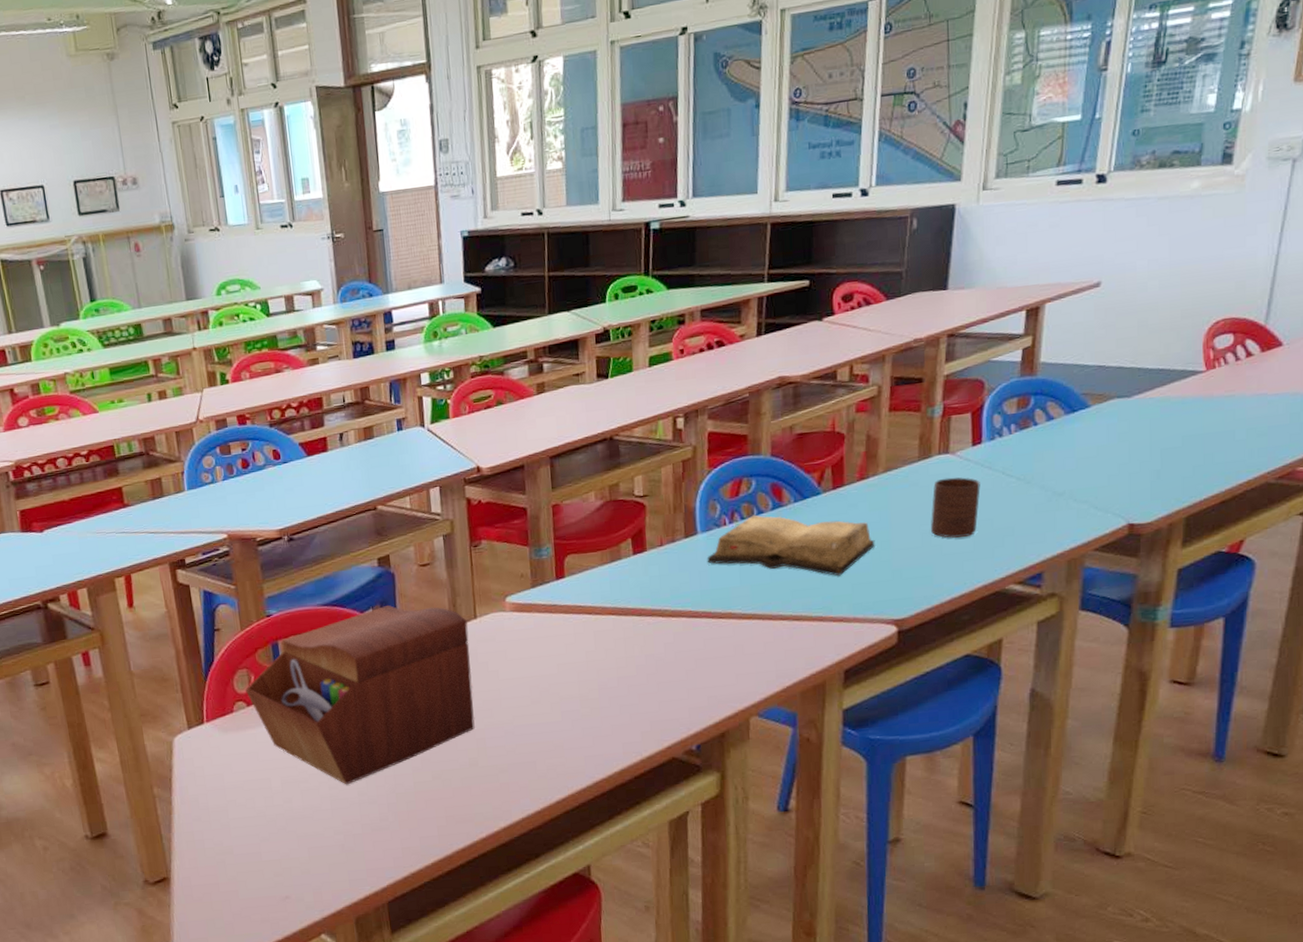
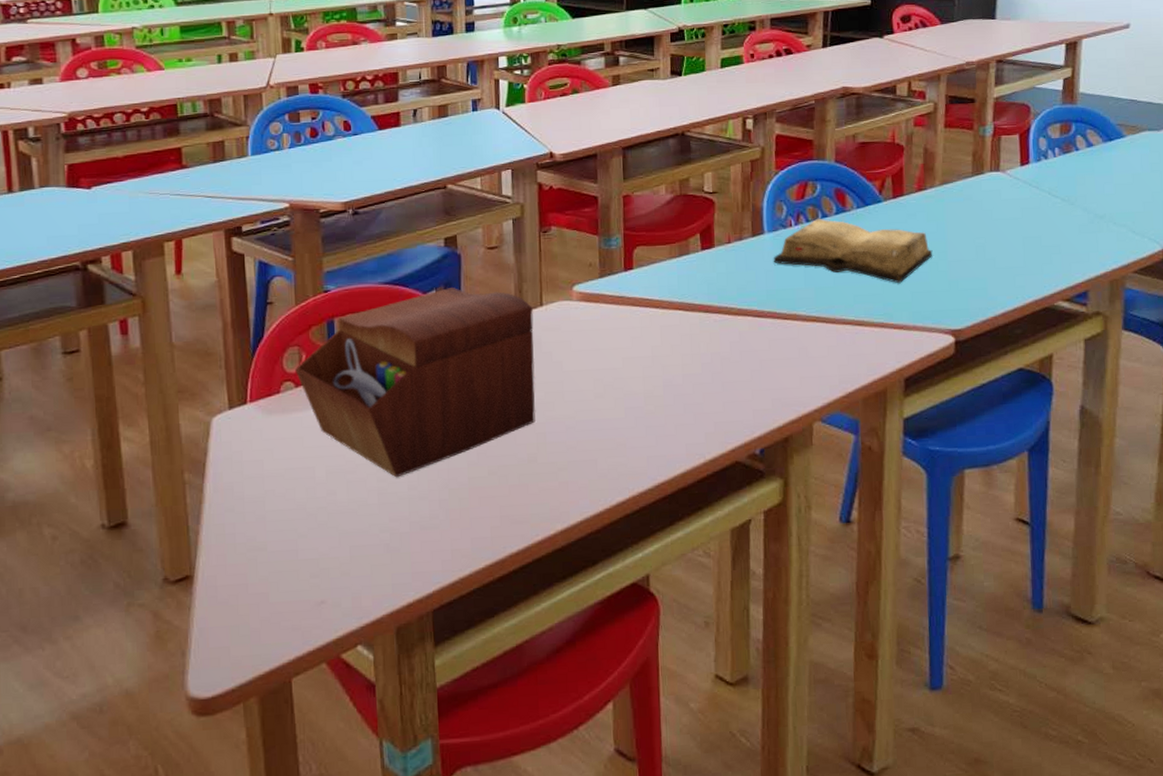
cup: present [930,477,981,538] -> none [984,194,1029,253]

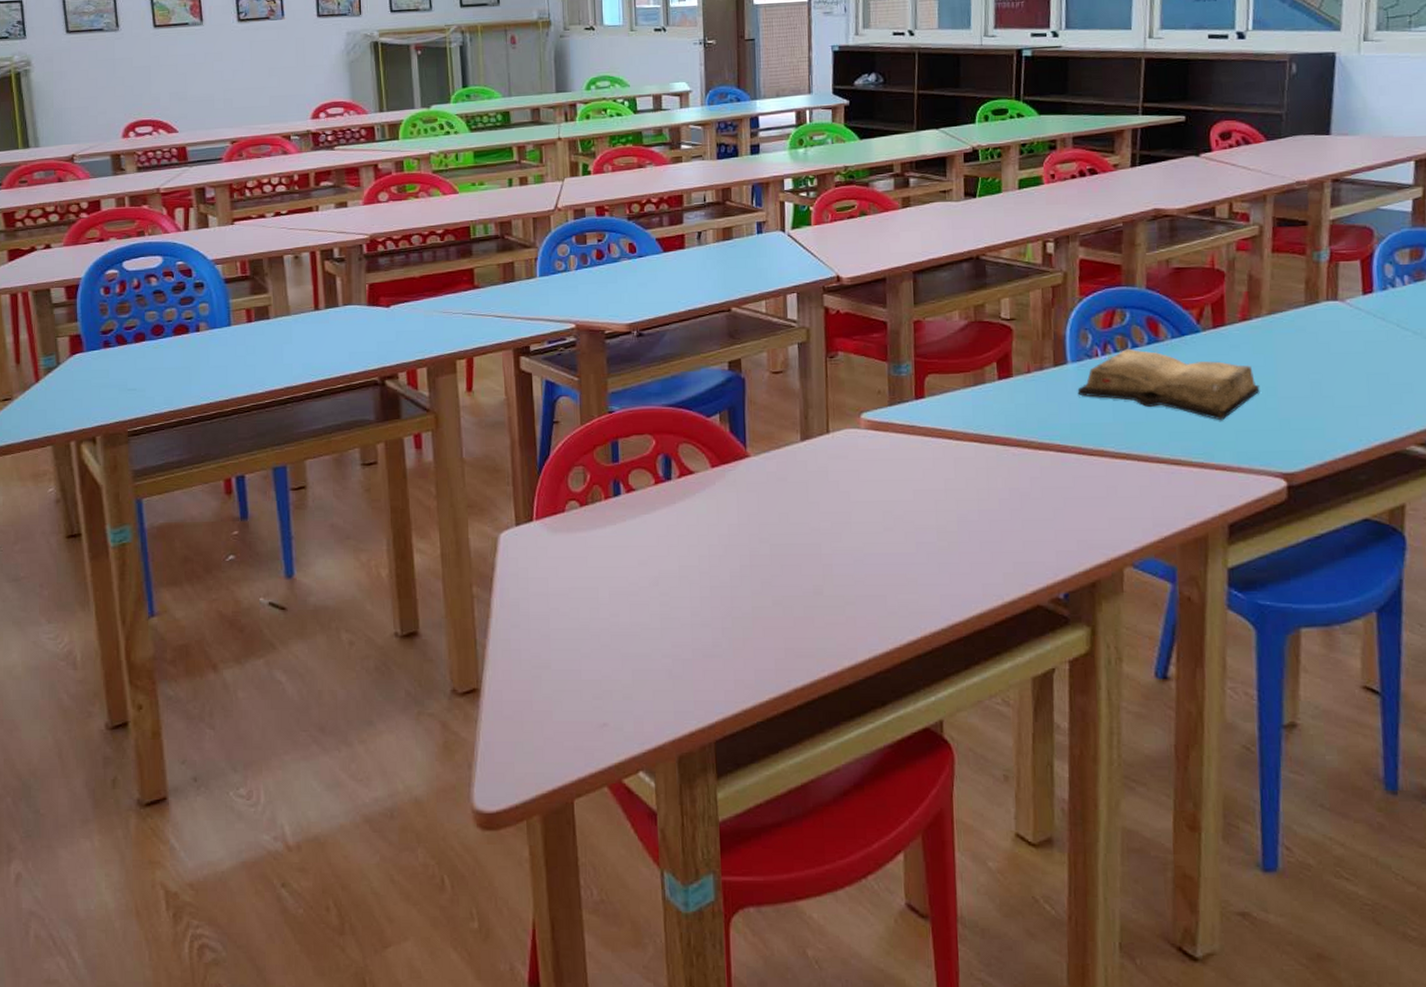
sewing box: present [294,286,536,478] -> none [579,411,822,603]

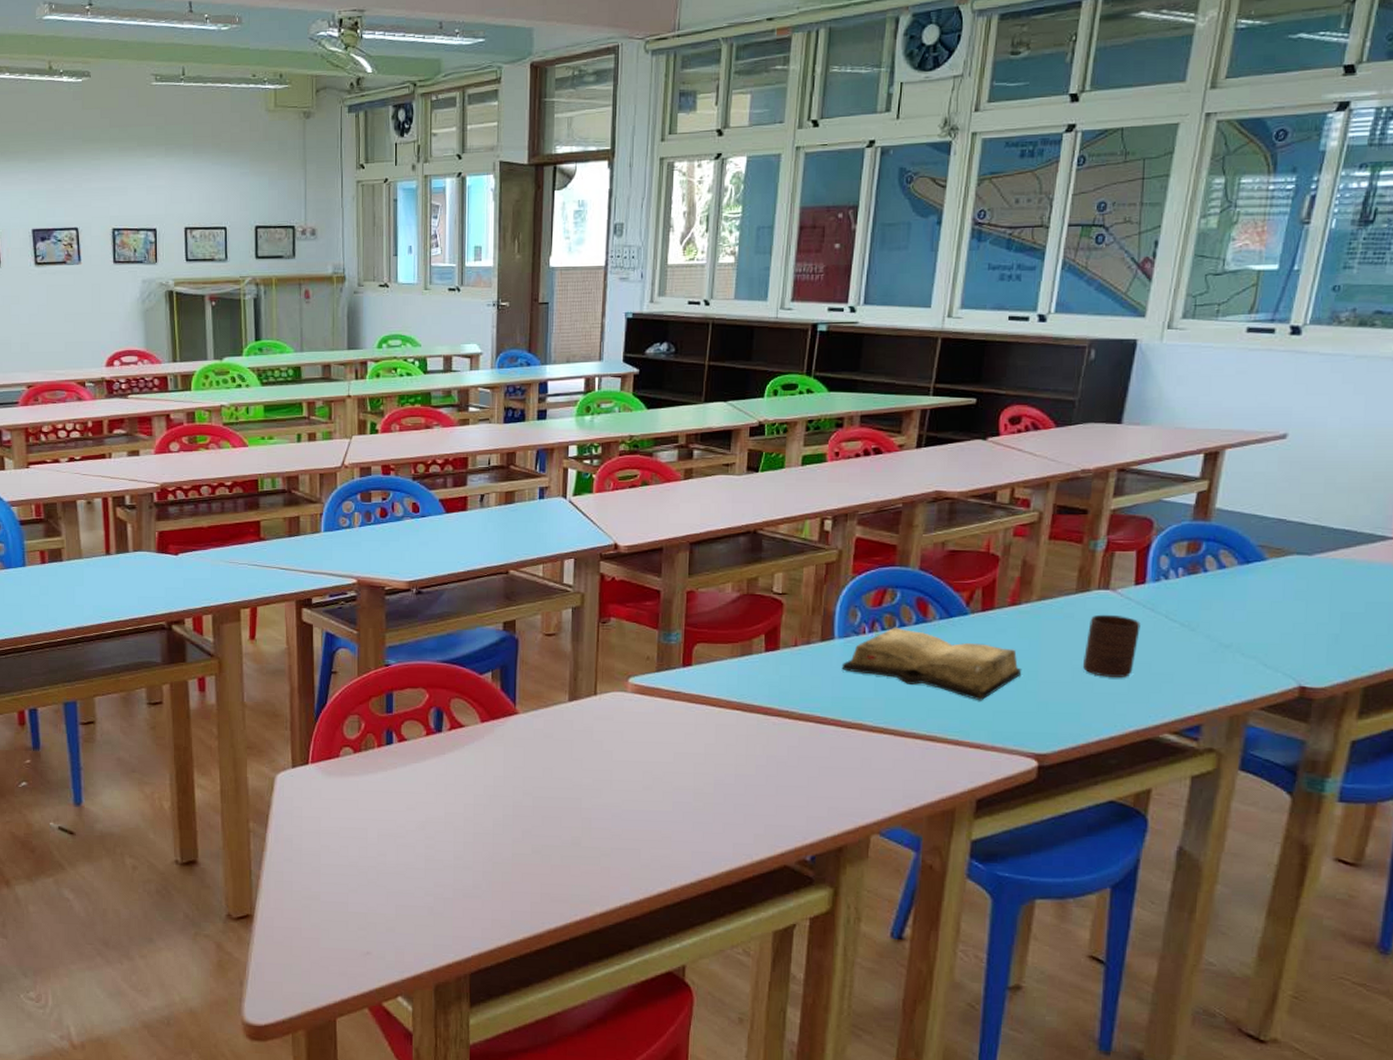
cup: none [1320,325,1374,390] -> present [1082,614,1141,677]

